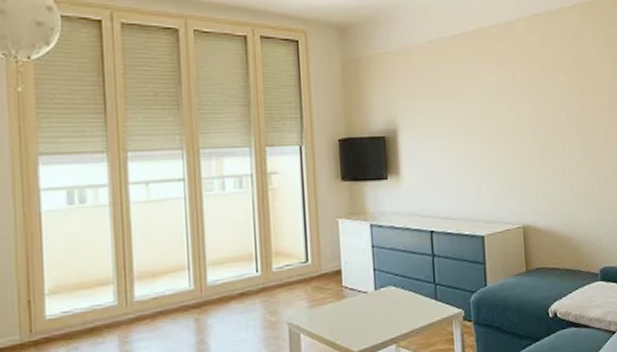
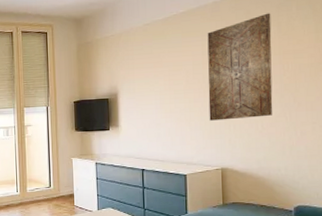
wall art: none [501,40,574,167] -> present [207,13,273,121]

